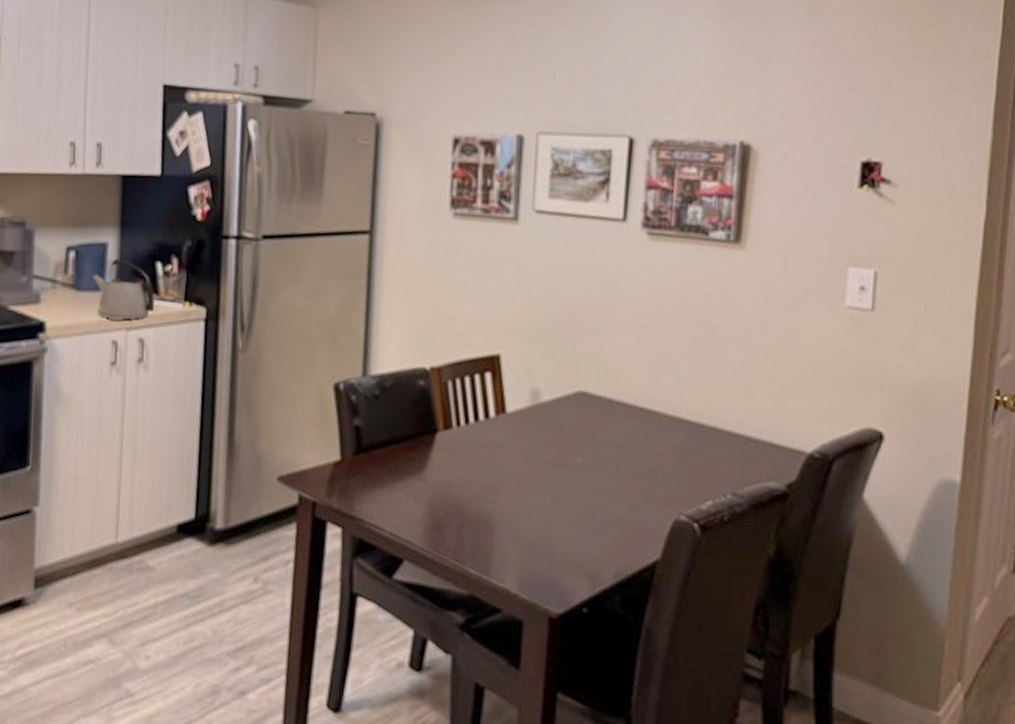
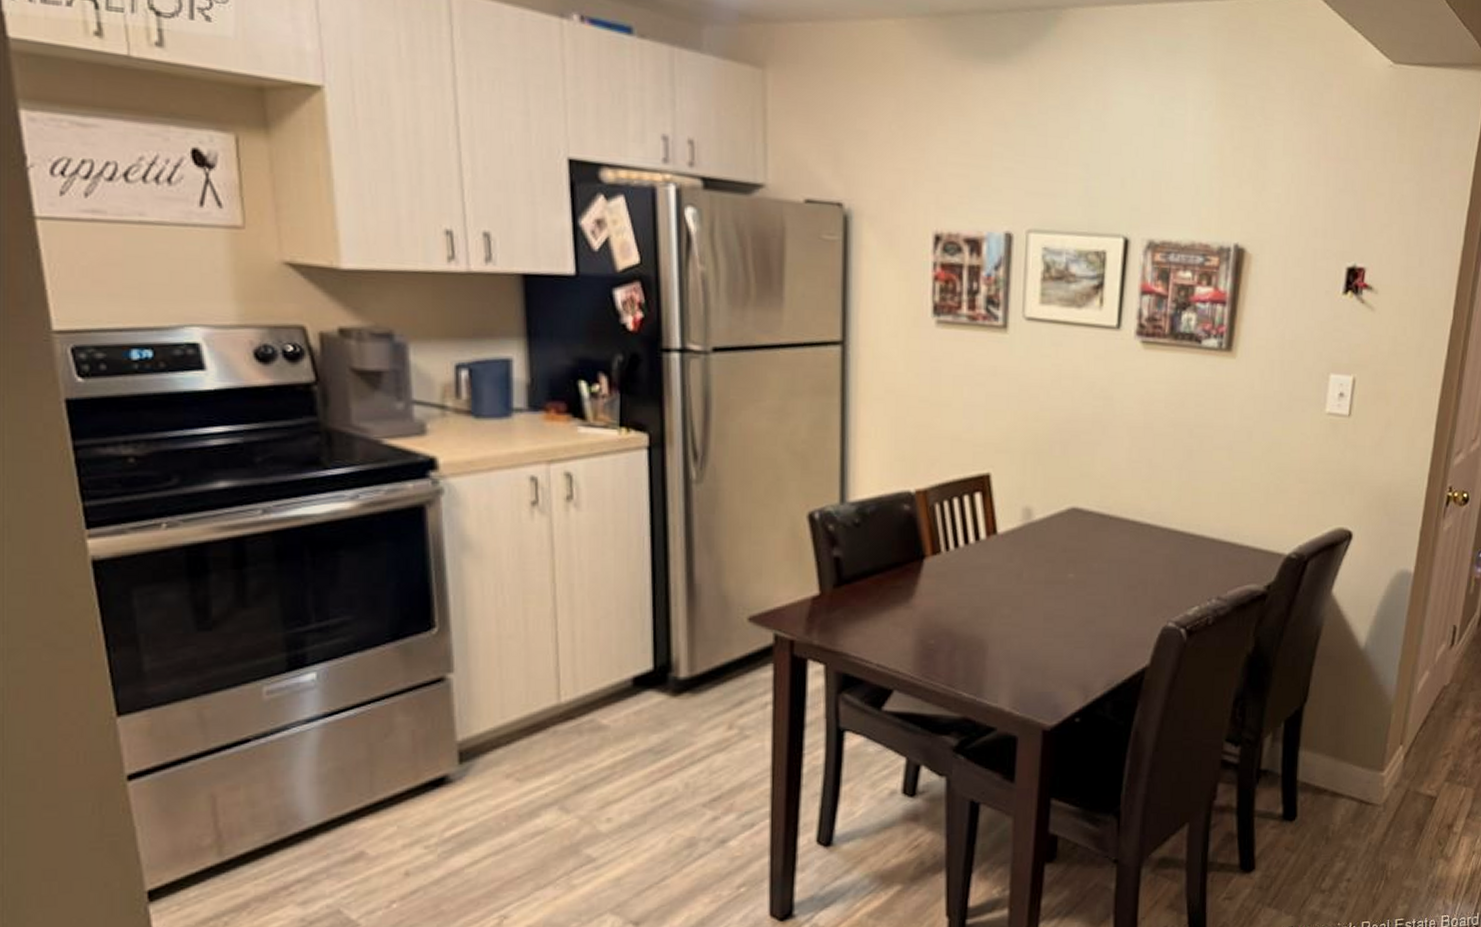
kettle: present [92,258,155,321] -> none [495,378,582,452]

